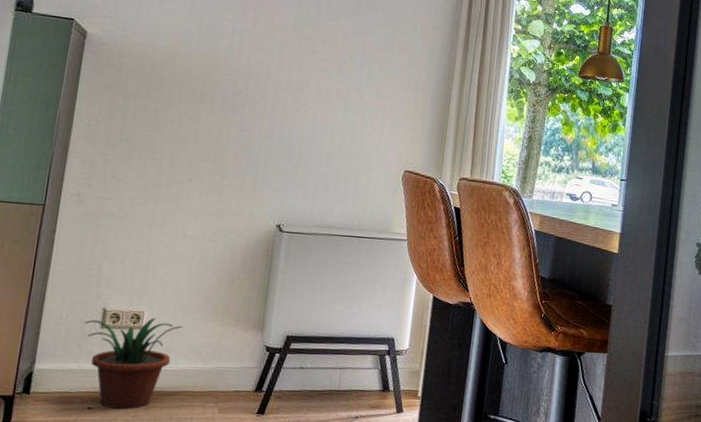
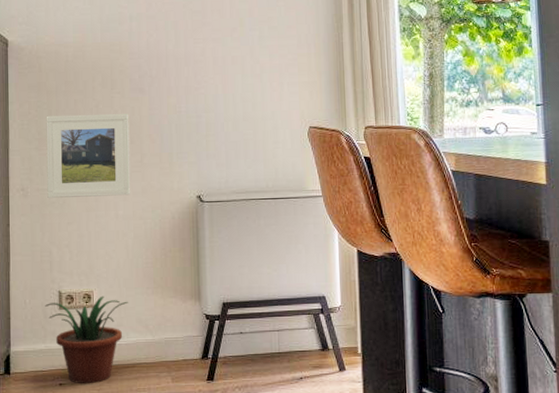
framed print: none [106,119,215,216] -> present [46,114,131,199]

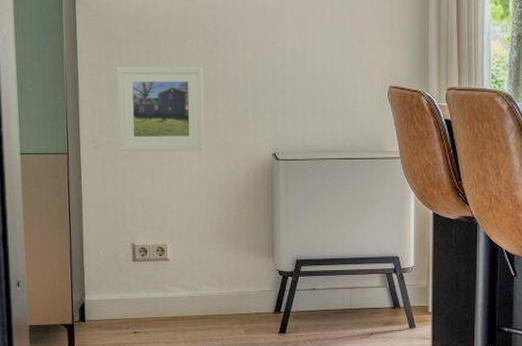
potted plant: present [45,295,128,384] -> none [118,249,202,333]

